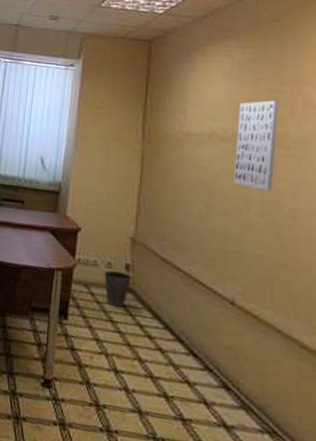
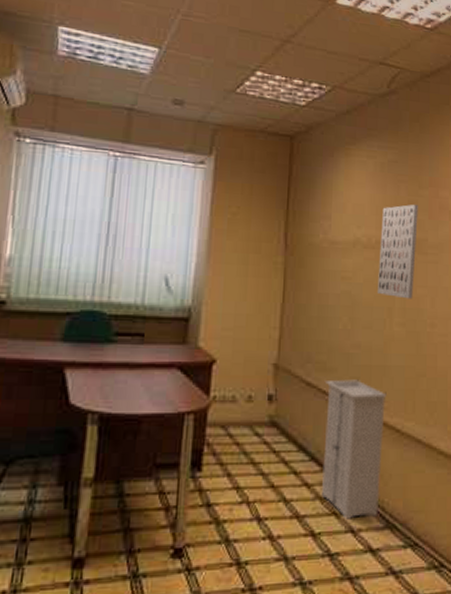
waste basket: present [104,270,131,308] -> none [244,405,275,446]
storage cabinet: none [175,259,243,395] -> present [322,379,387,519]

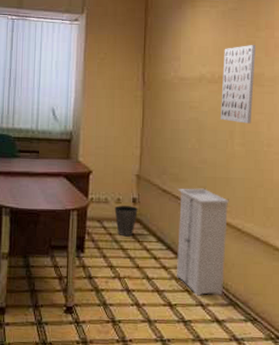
waste basket: none [244,405,275,446] -> present [114,205,138,237]

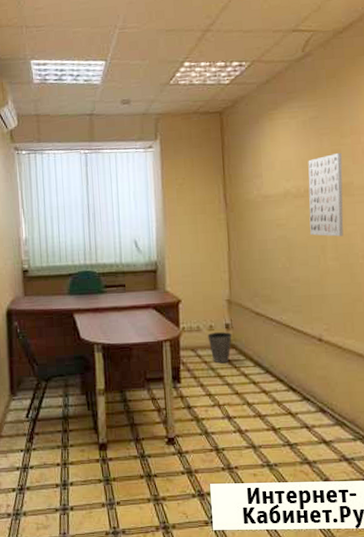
storage cabinet: present [177,188,229,296] -> none [271,308,329,418]

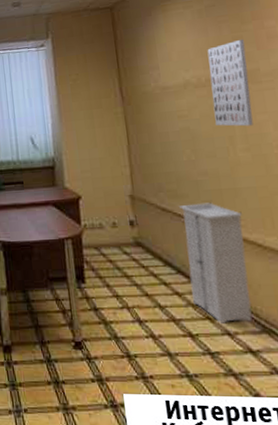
waste basket: present [207,332,232,364] -> none [111,229,138,263]
storage cabinet: none [271,308,329,418] -> present [178,202,253,324]

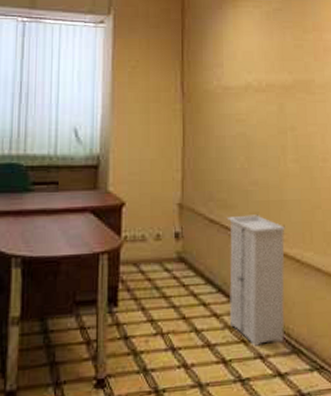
wall art: present [207,39,254,127] -> none [270,47,305,137]

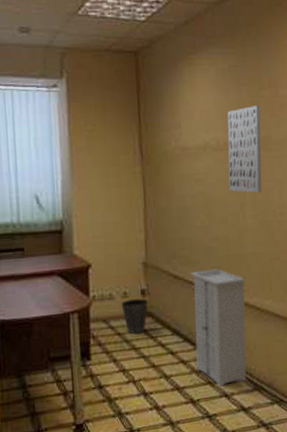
waste basket: none [153,242,182,281] -> present [121,298,148,335]
wall art: none [270,47,305,137] -> present [227,104,262,193]

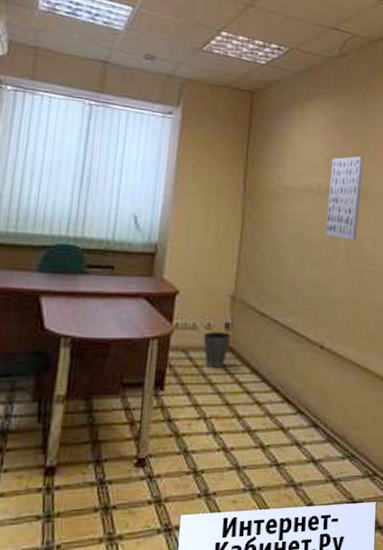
storage cabinet: present [189,268,247,387] -> none [271,310,331,434]

